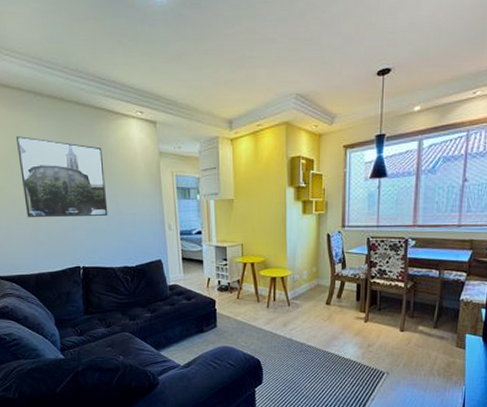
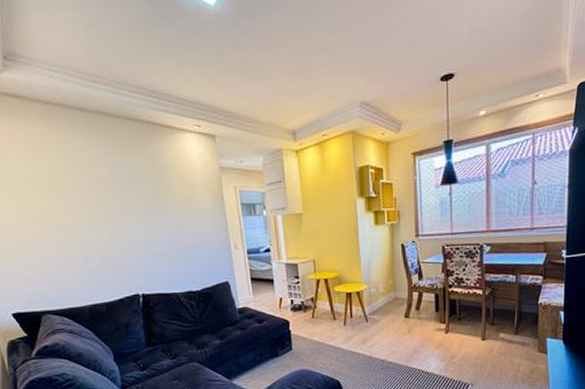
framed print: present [15,136,108,218] -> none [60,156,168,245]

